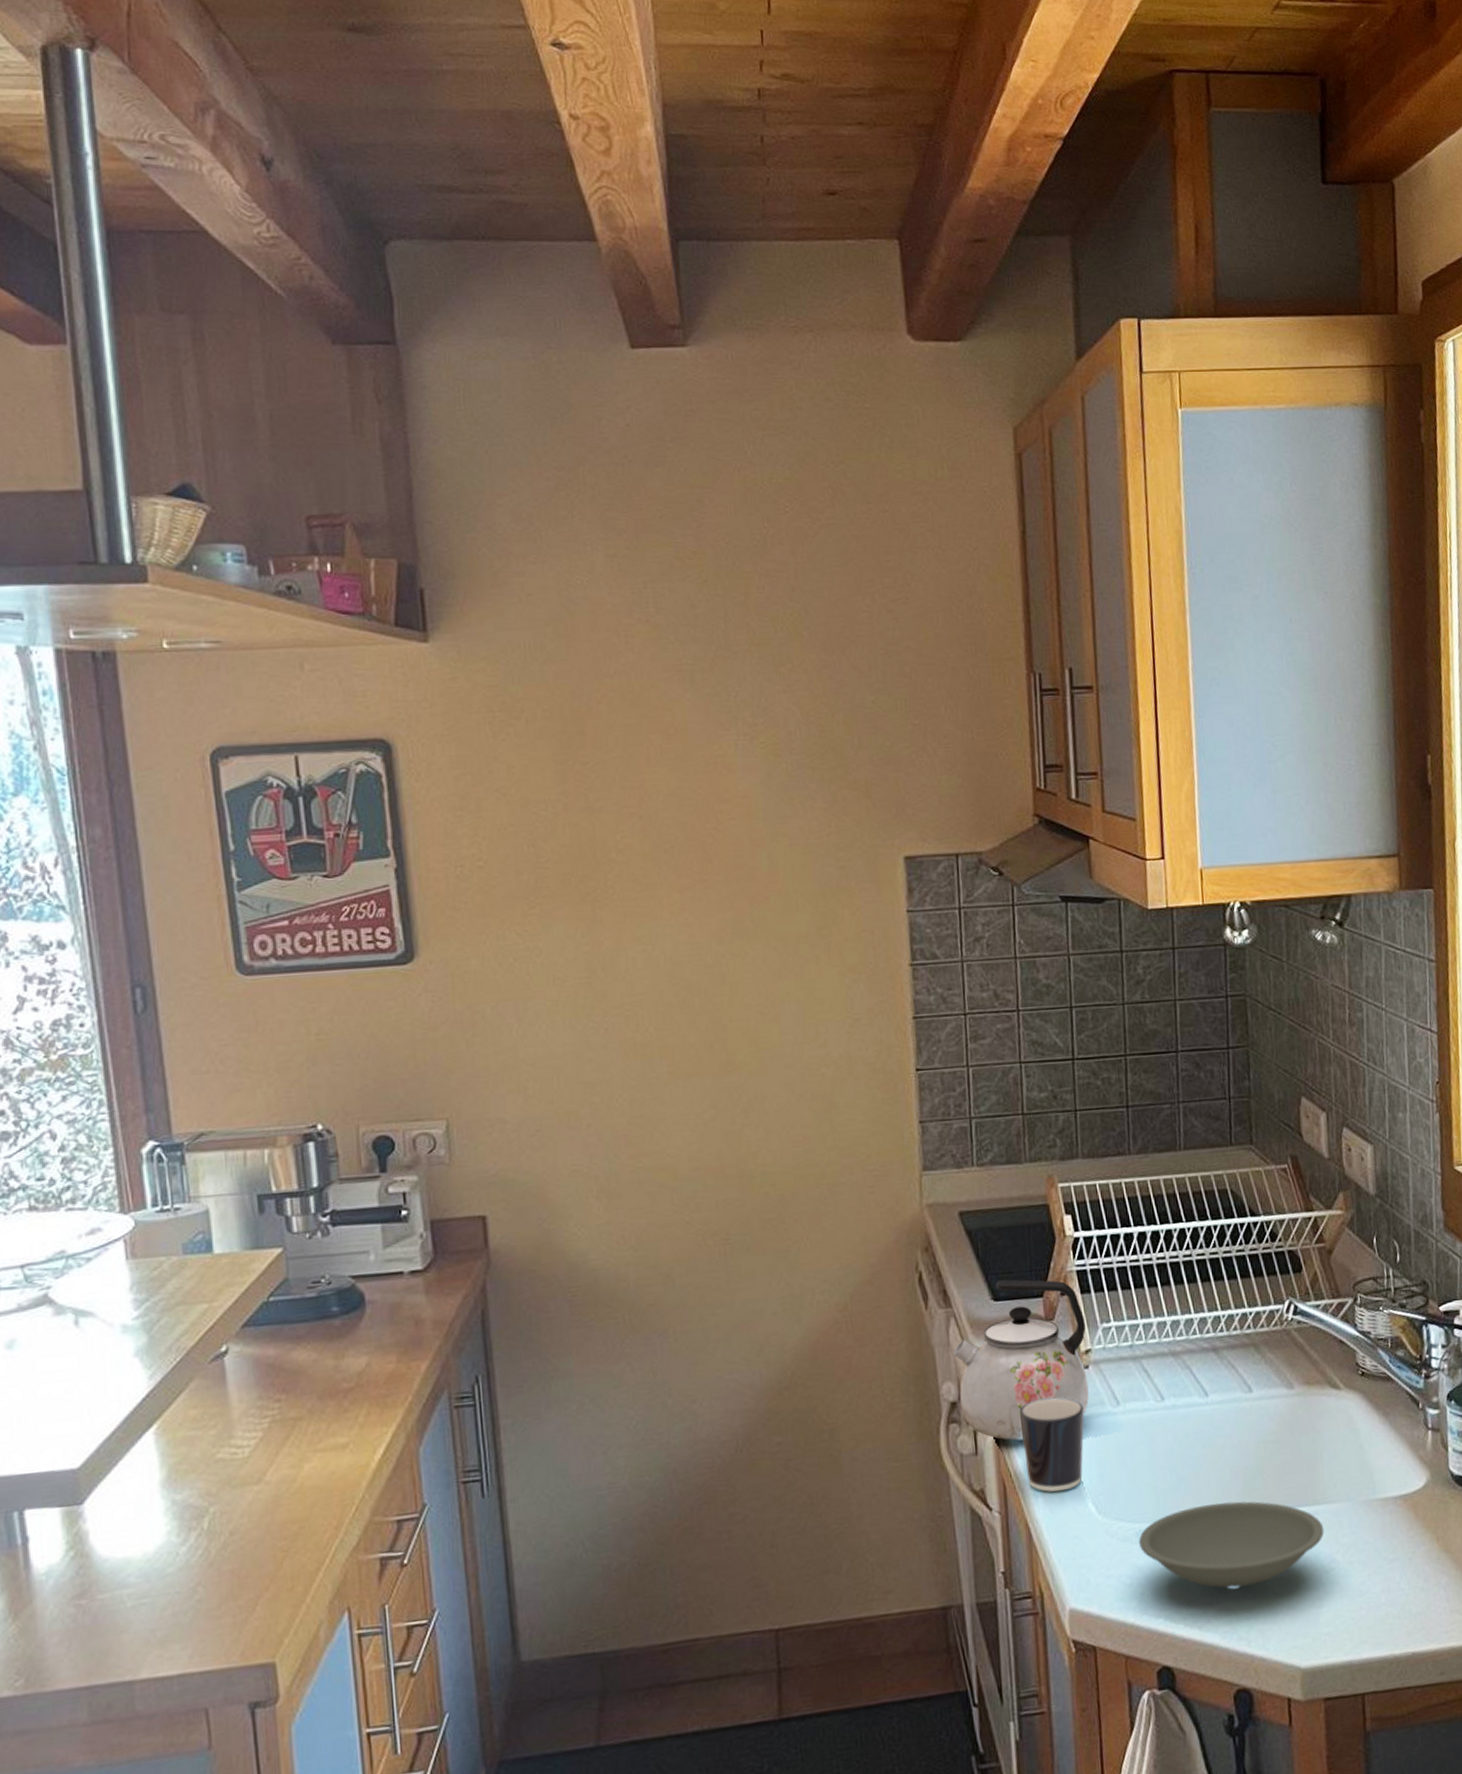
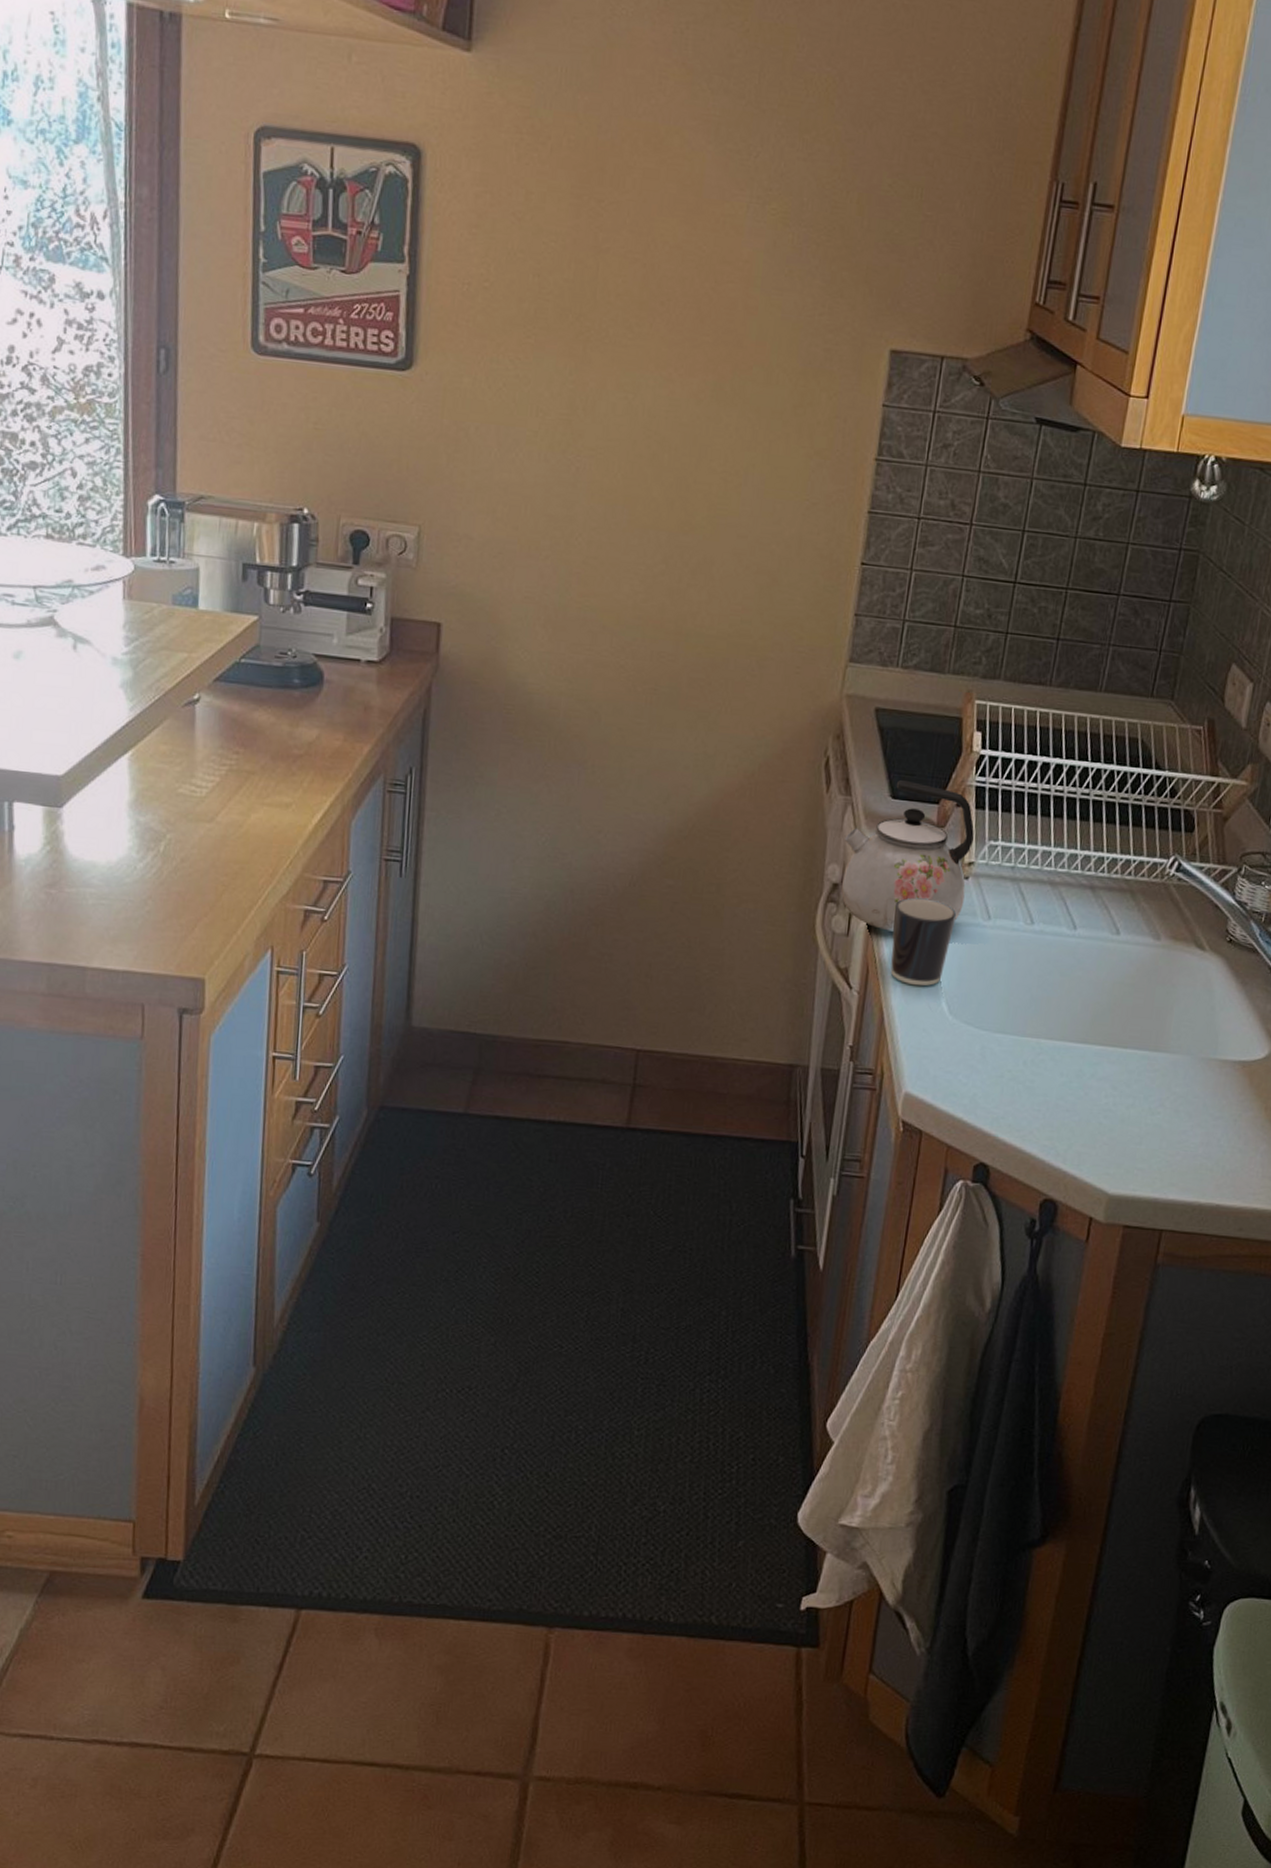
dish: present [1138,1501,1324,1588] -> none [981,1027,1160,1110]

